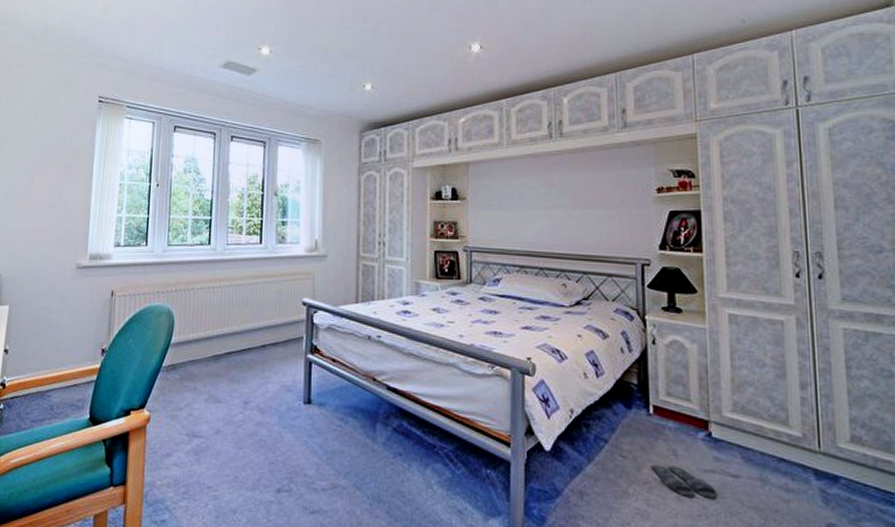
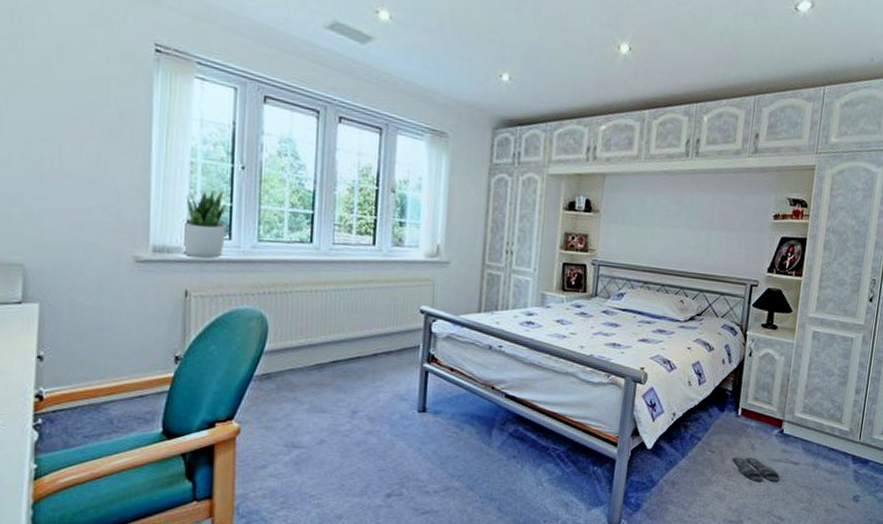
planter: none [110,206,145,264] -> present [180,191,227,260]

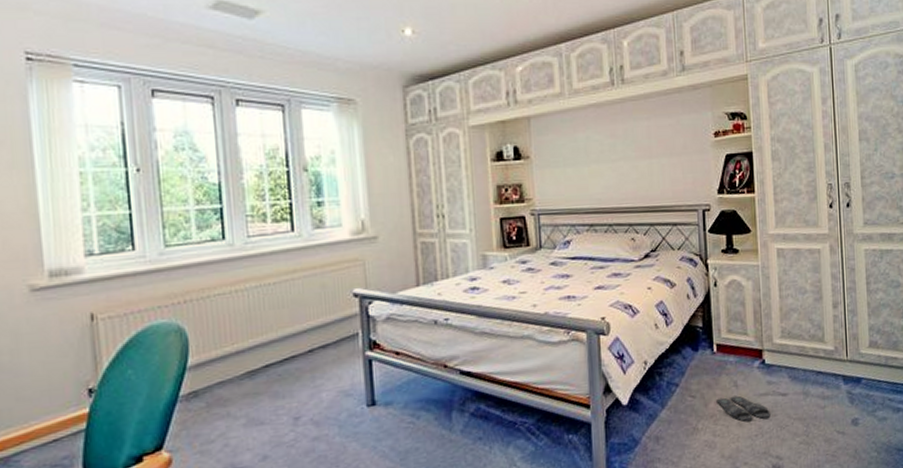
planter: present [180,191,227,260] -> none [77,199,129,277]

